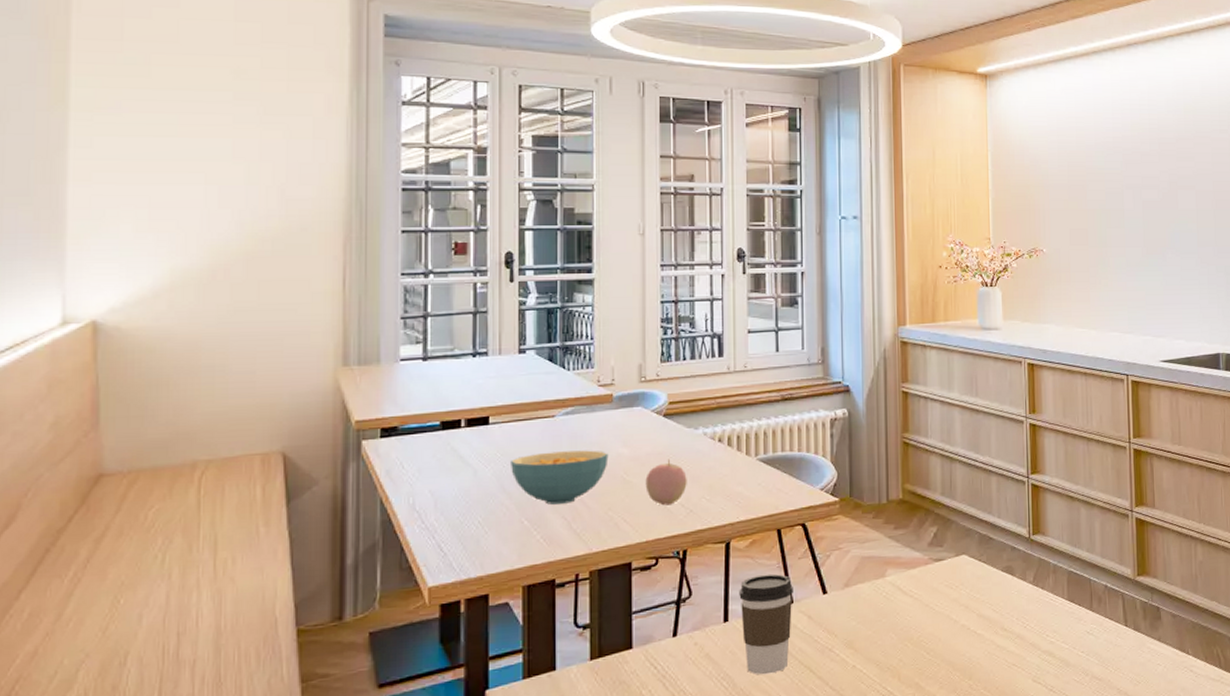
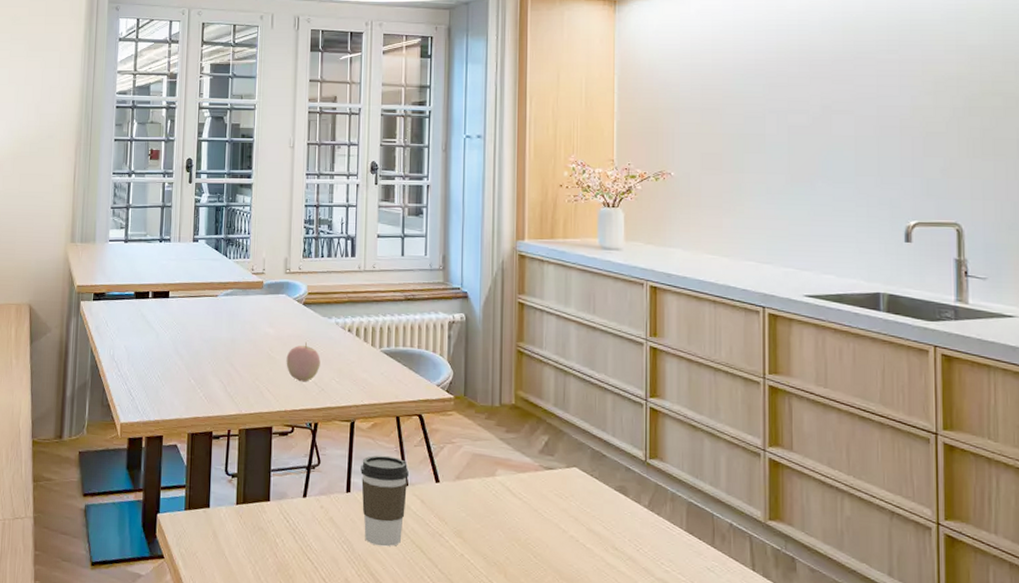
cereal bowl: present [511,450,609,505] -> none [183,325,258,370]

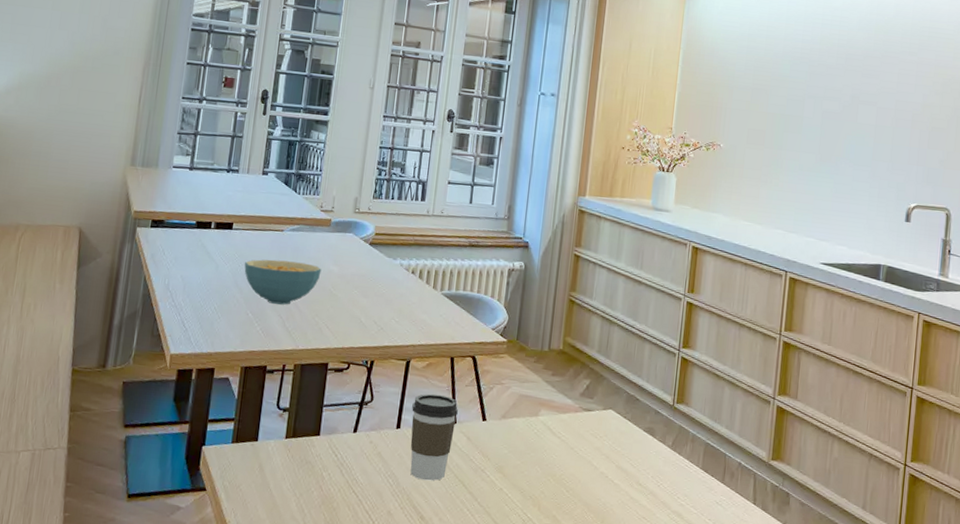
cereal bowl: none [183,325,258,370] -> present [244,259,322,305]
apple: present [286,341,320,382] -> none [347,281,382,321]

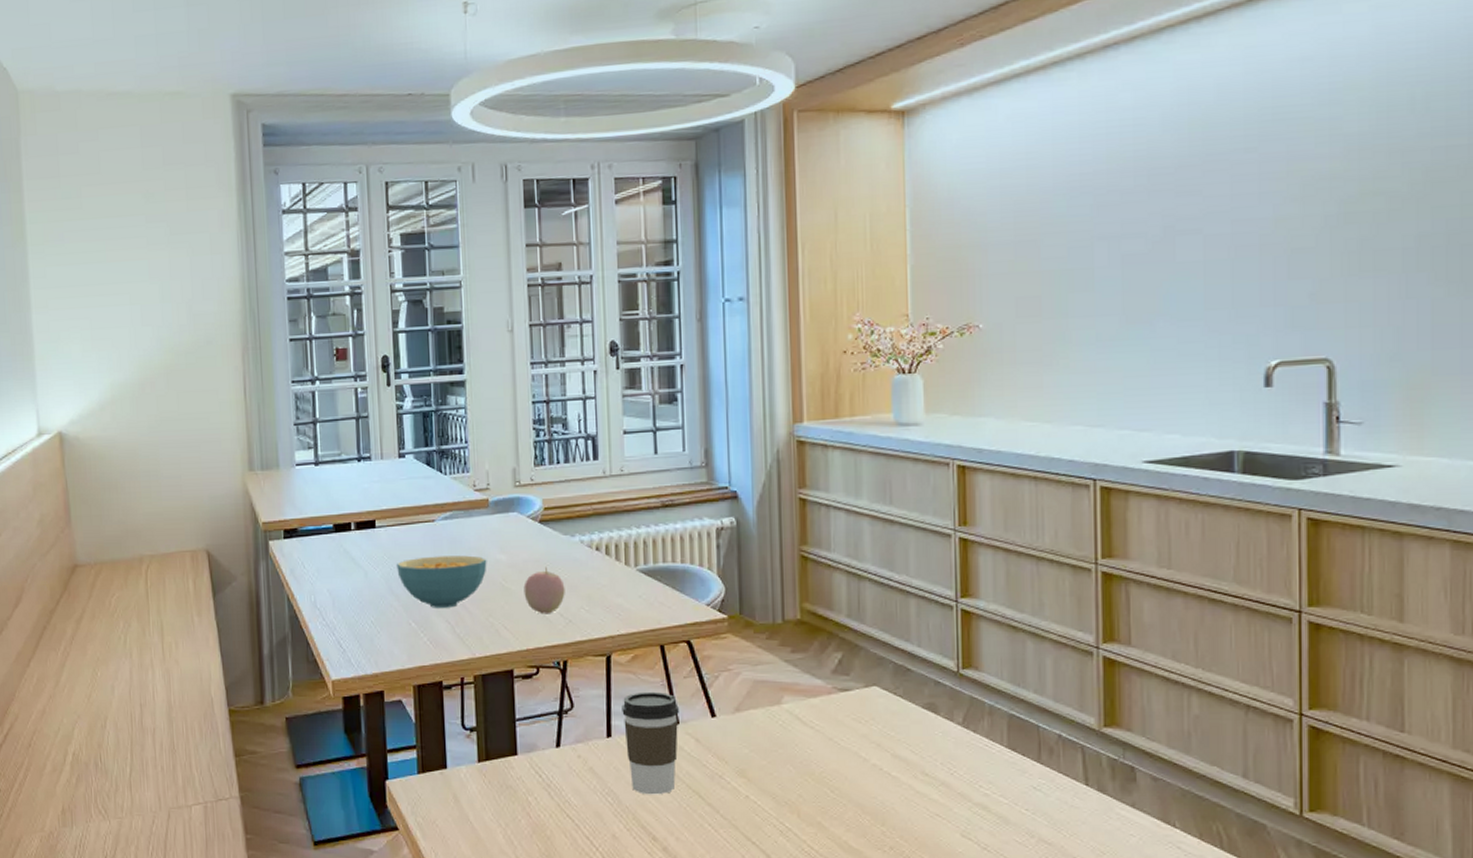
apple: none [347,281,382,321] -> present [523,566,565,614]

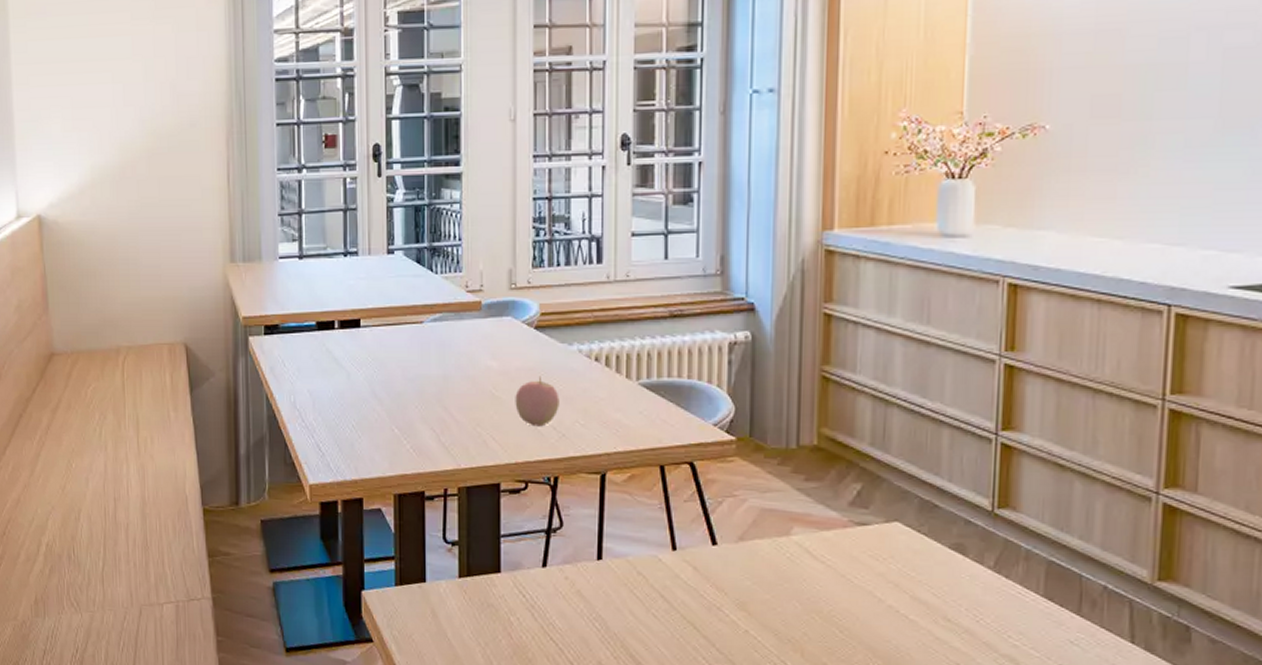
cereal bowl: present [397,555,487,608] -> none [381,360,477,415]
coffee cup: present [622,691,679,795] -> none [615,513,677,624]

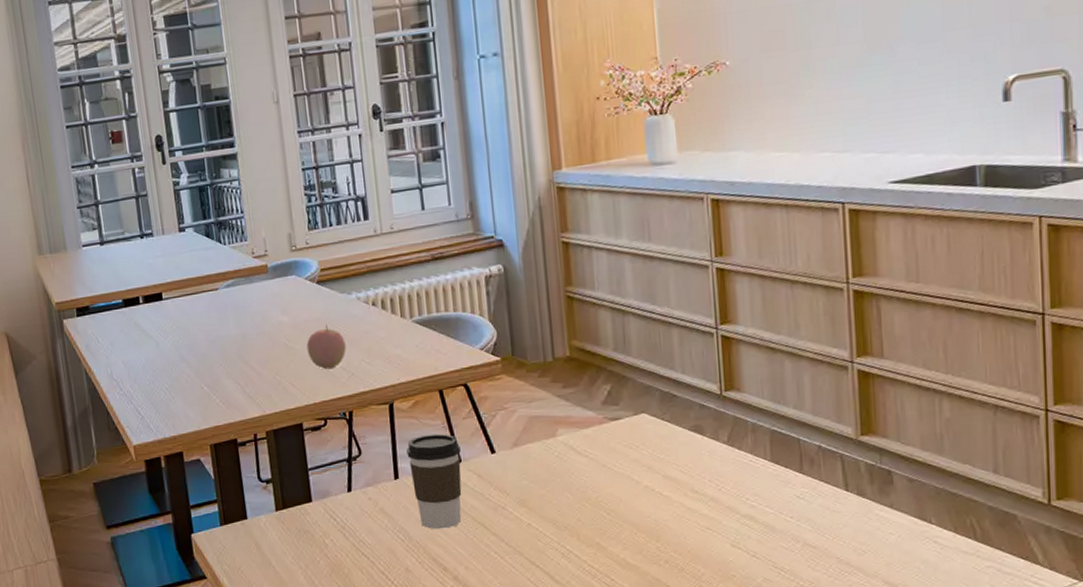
coffee cup: none [615,513,677,624] -> present [406,433,462,530]

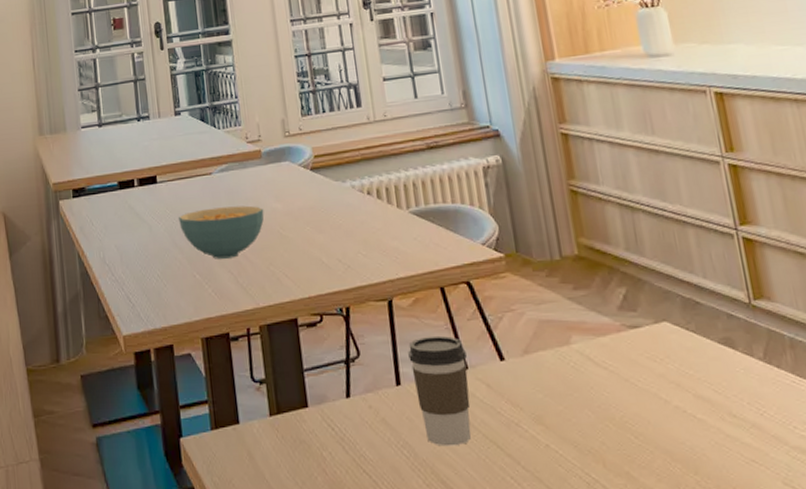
cereal bowl: none [185,319,271,371] -> present [179,205,264,259]
apple: present [306,324,347,370] -> none [300,212,342,261]

